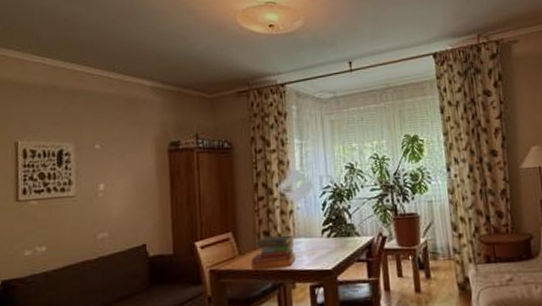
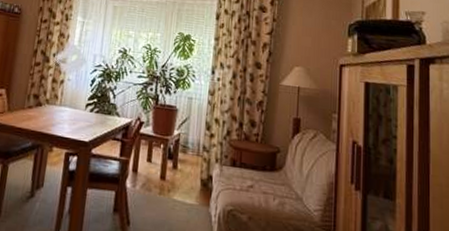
books: present [251,234,296,270] -> none [16,99,59,130]

